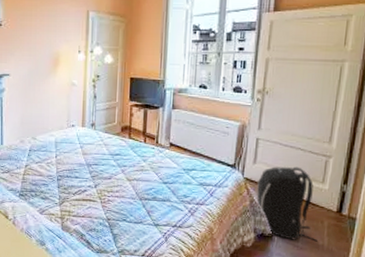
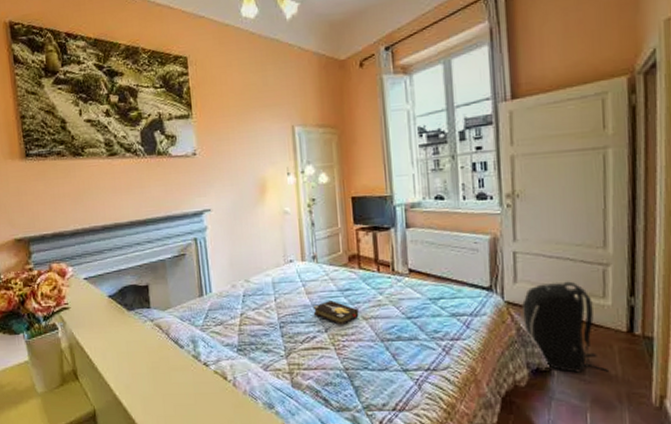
hardback book: none [86,162,124,184] -> present [313,301,359,326]

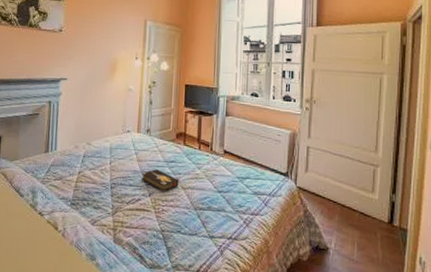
backpack: present [522,281,608,373] -> none [310,175,372,255]

